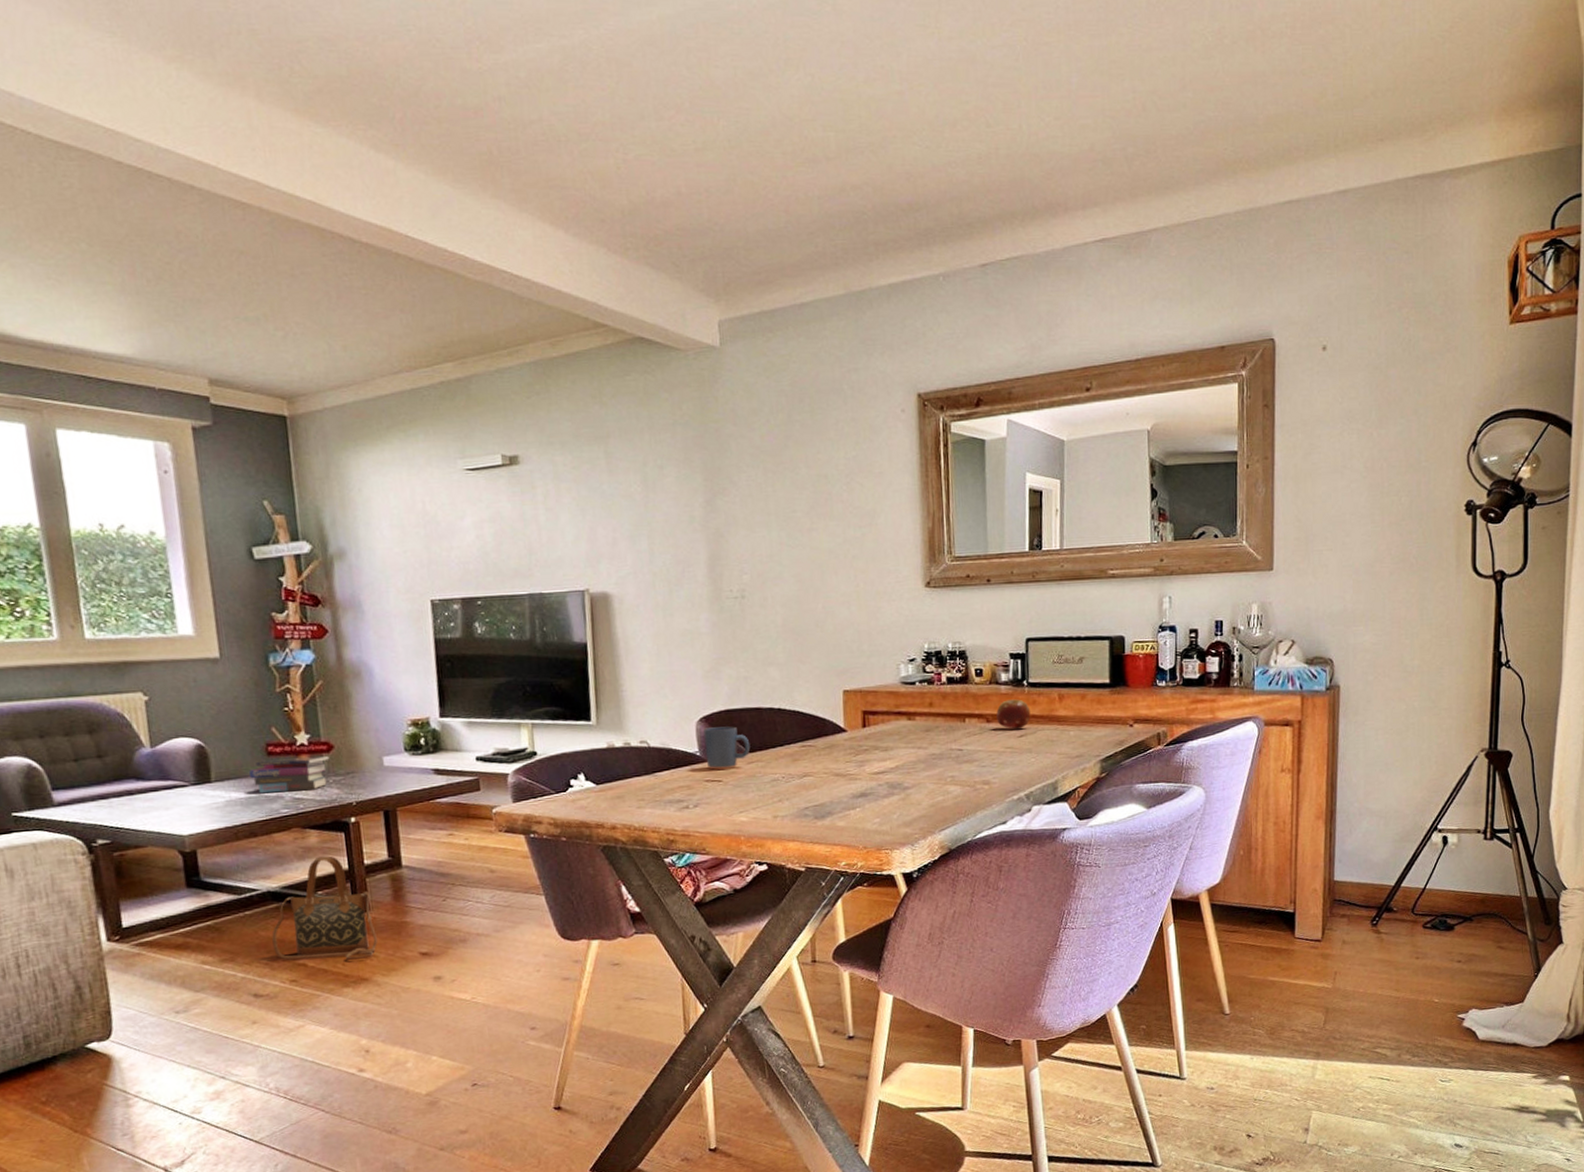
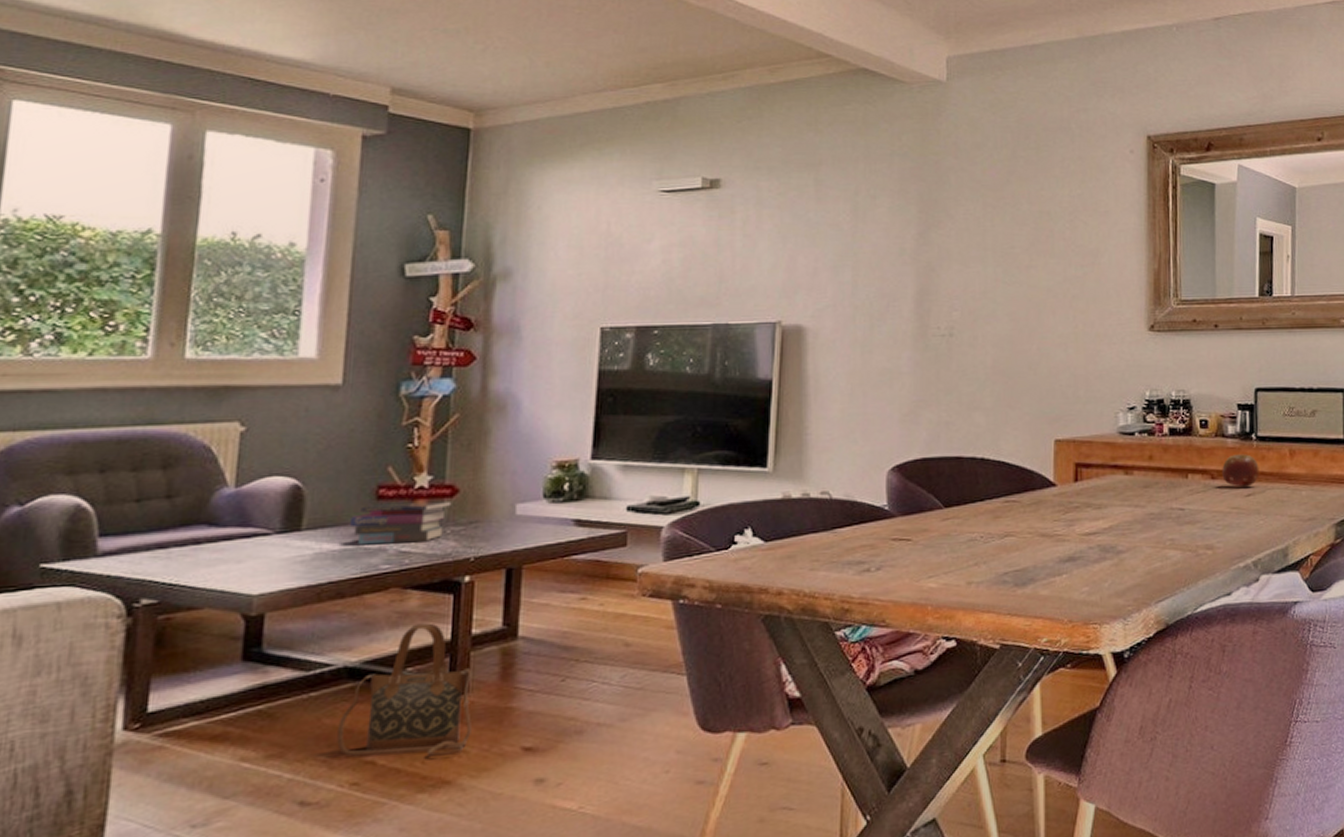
mug: present [703,726,751,770] -> none [895,477,947,527]

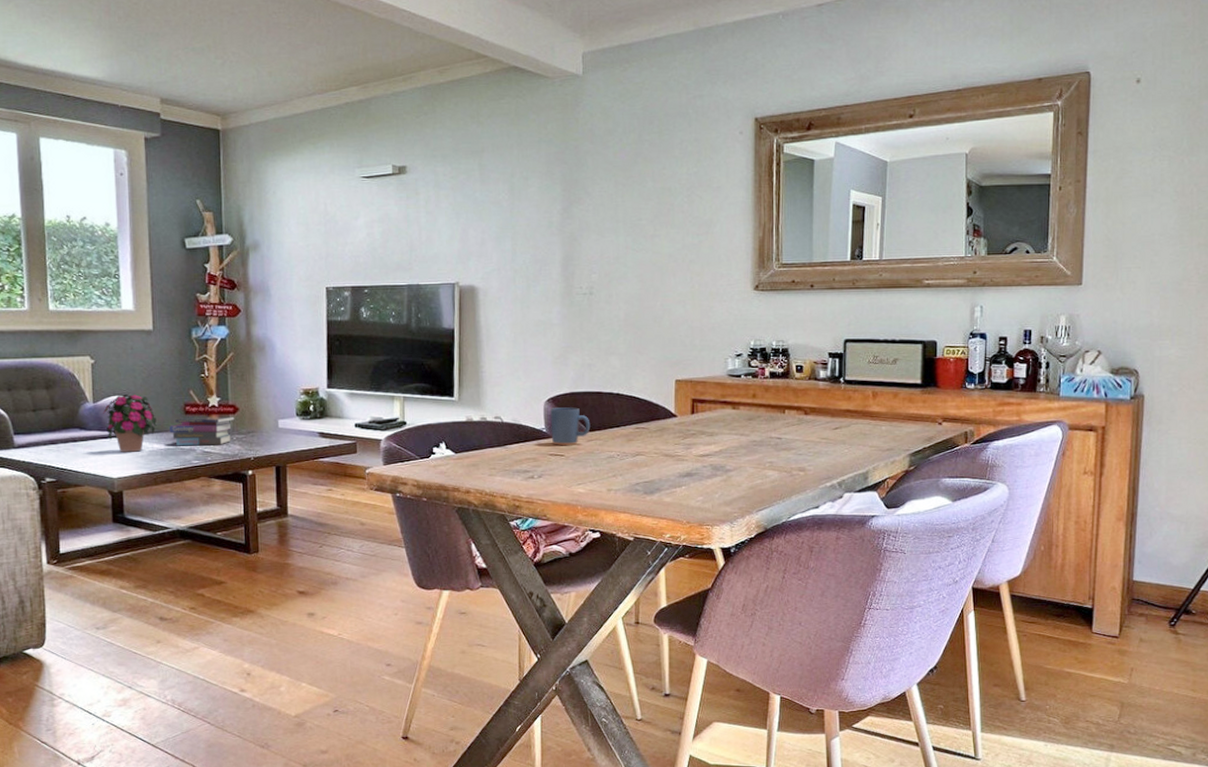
potted flower: none [247,473,332,557] -> present [102,393,157,452]
handbag: present [337,623,472,758] -> none [178,502,263,594]
mug: none [895,477,947,527] -> present [550,407,591,445]
fruit: present [1222,454,1260,487] -> none [814,394,846,422]

